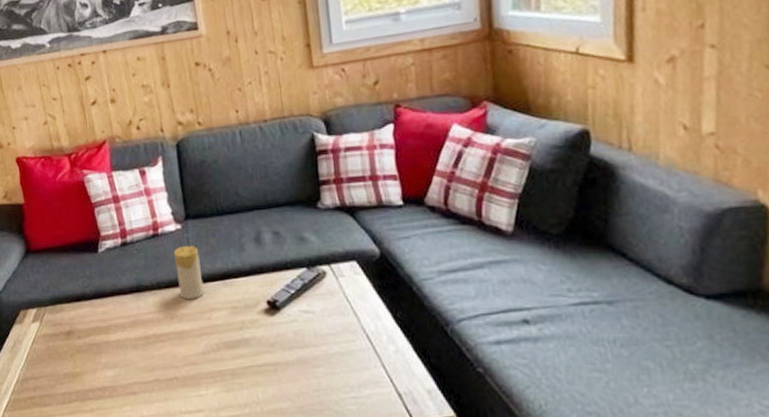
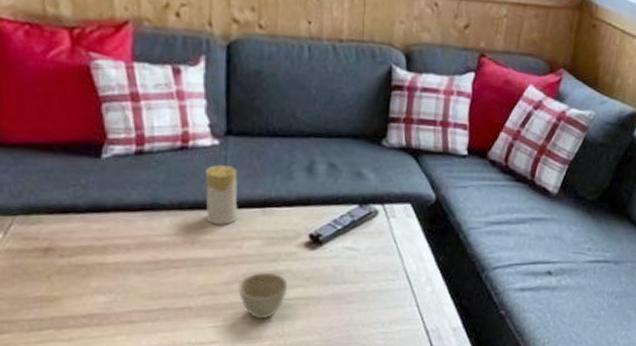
cup: none [213,341,256,386] -> present [238,273,288,318]

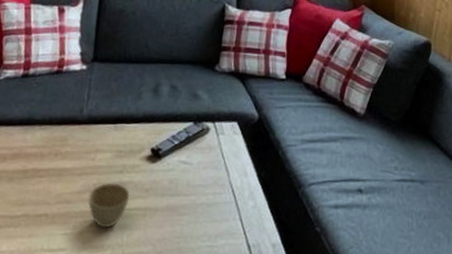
candle: present [204,164,238,225] -> none [70,85,98,139]

